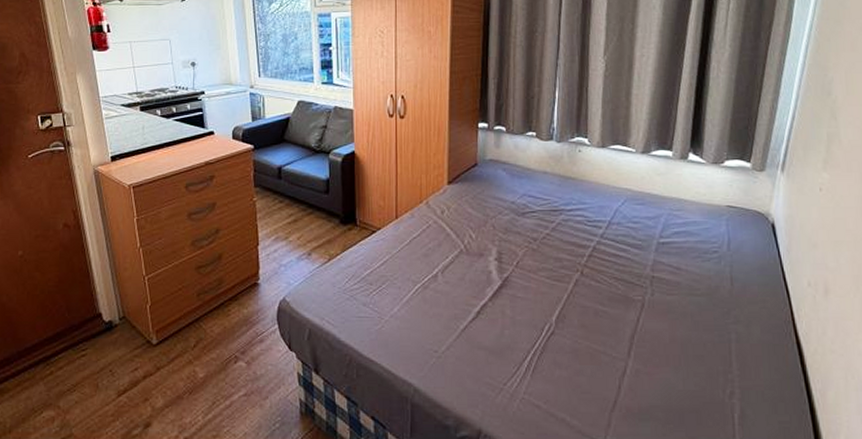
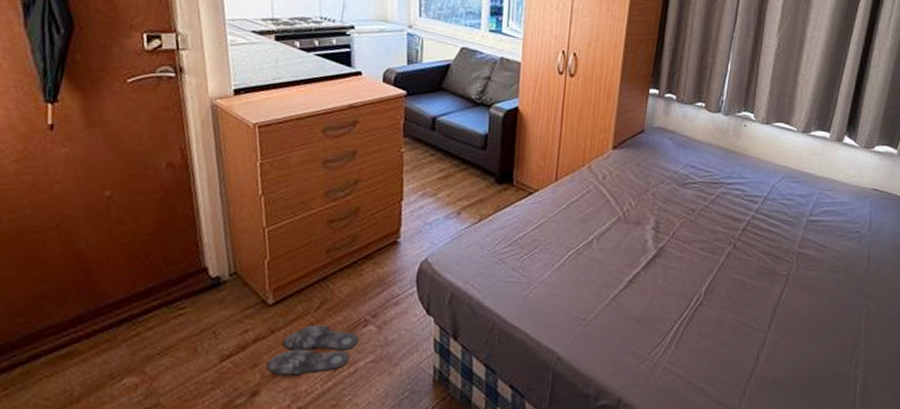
slippers: none [156,362,231,408] -> present [267,324,358,375]

